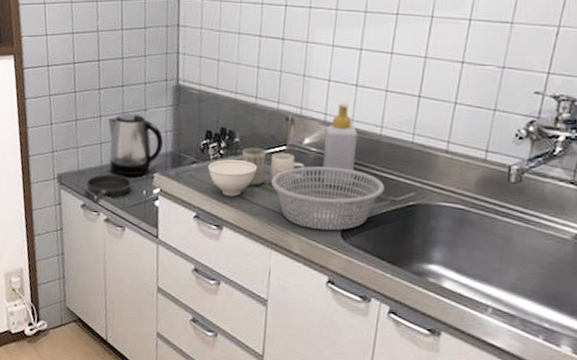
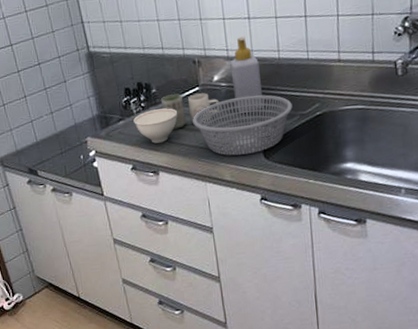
frying pan: present [86,174,132,204] -> none [27,146,69,178]
kettle: present [108,113,164,178] -> none [34,87,89,148]

